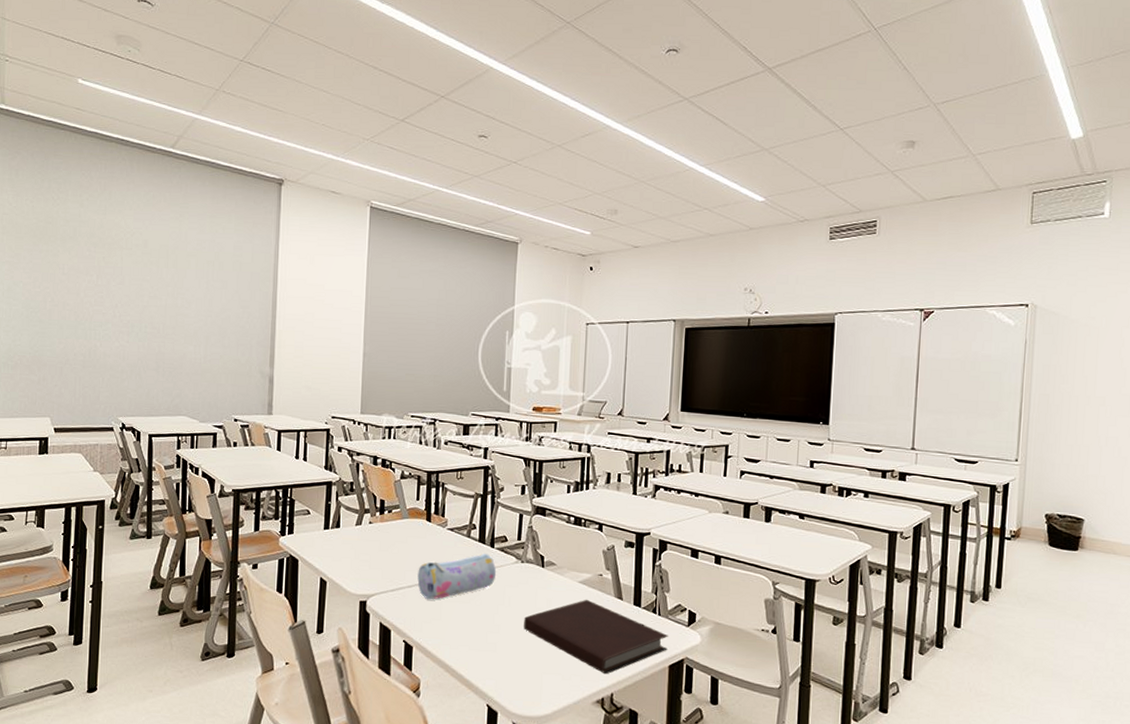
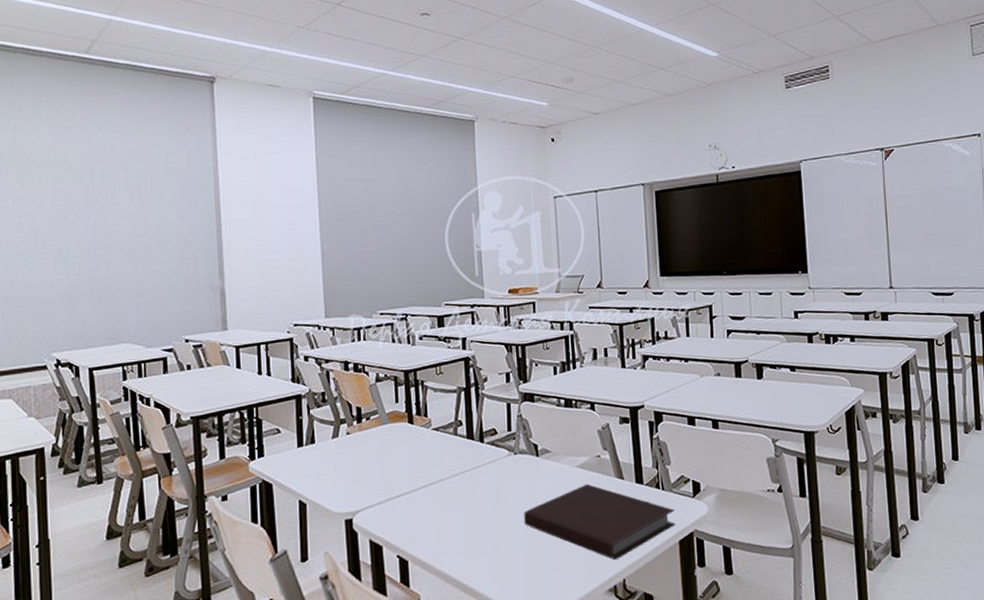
pencil case: present [417,554,497,600] -> none [405,450,490,508]

